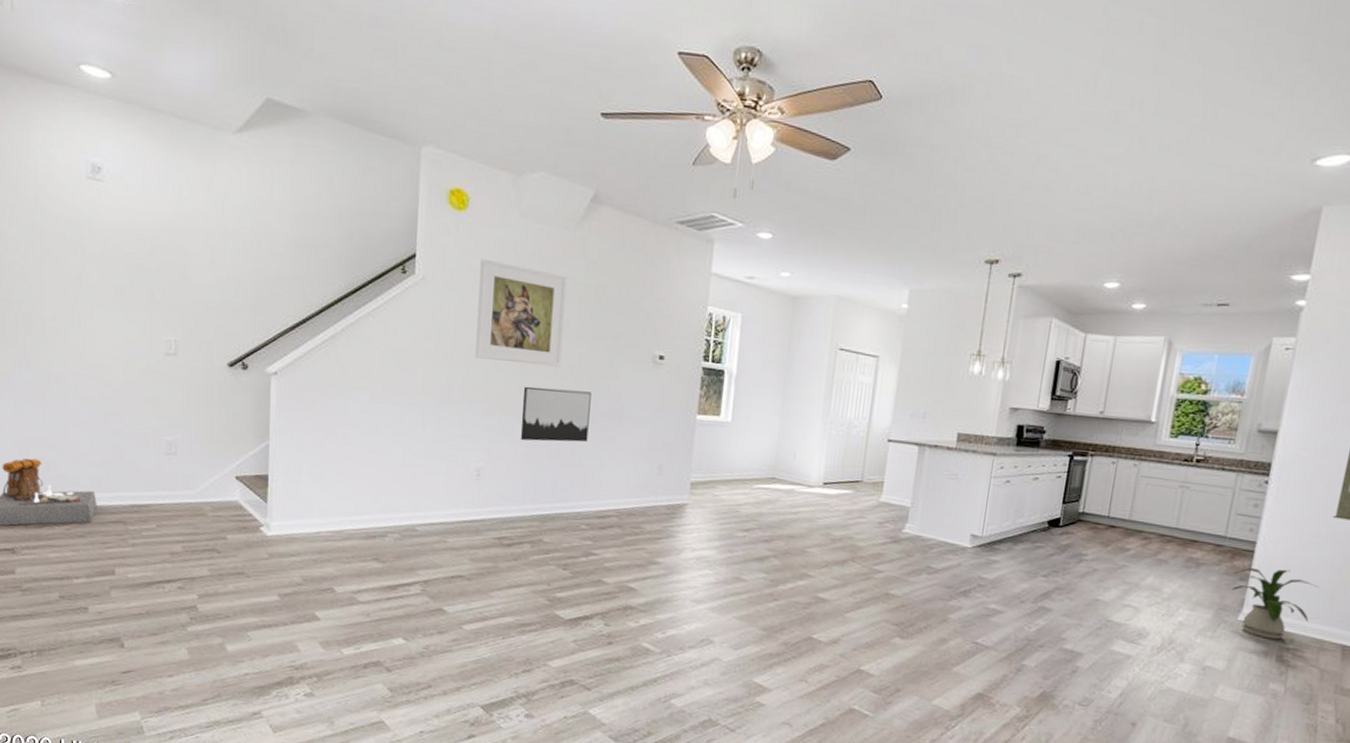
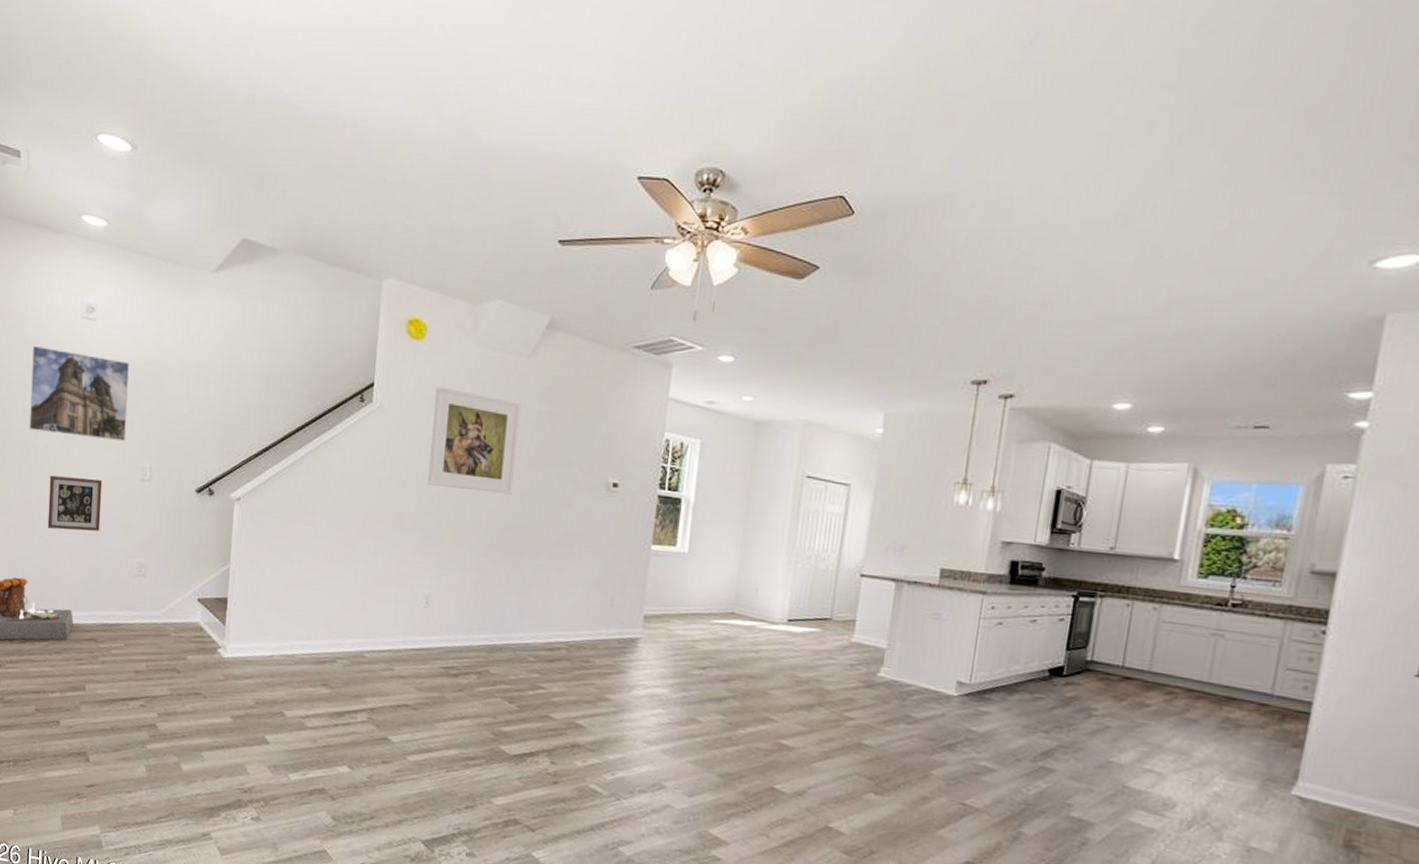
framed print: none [30,207,146,313] -> present [29,345,130,442]
picture frame: none [60,349,122,408] -> present [47,475,103,531]
wall art: present [520,386,591,442] -> none [469,513,543,571]
house plant: present [1231,567,1319,640] -> none [1281,732,1398,821]

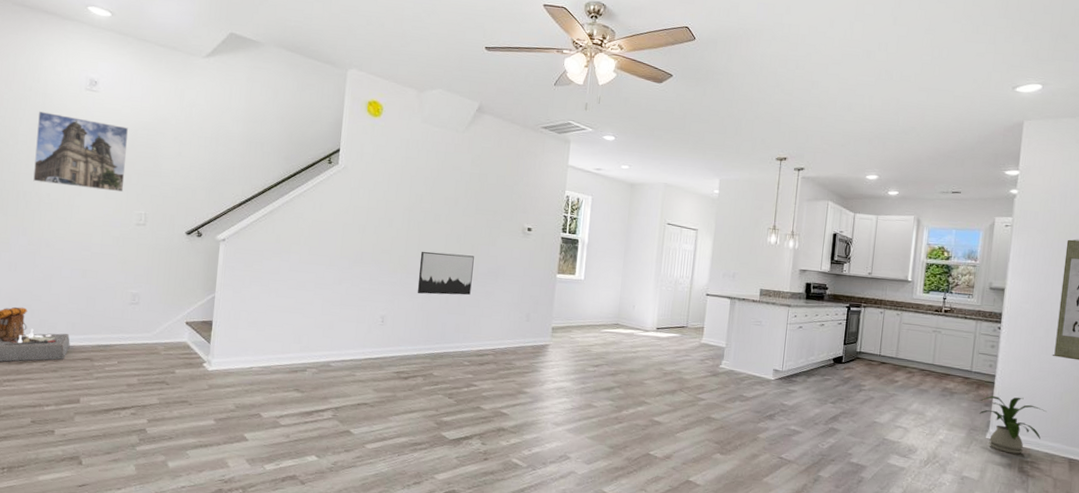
picture frame: present [47,475,103,531] -> none [48,220,101,267]
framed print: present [428,386,521,495] -> none [383,153,457,237]
wall art: none [469,513,543,571] -> present [417,251,474,295]
house plant: none [1281,732,1398,821] -> present [979,395,1047,454]

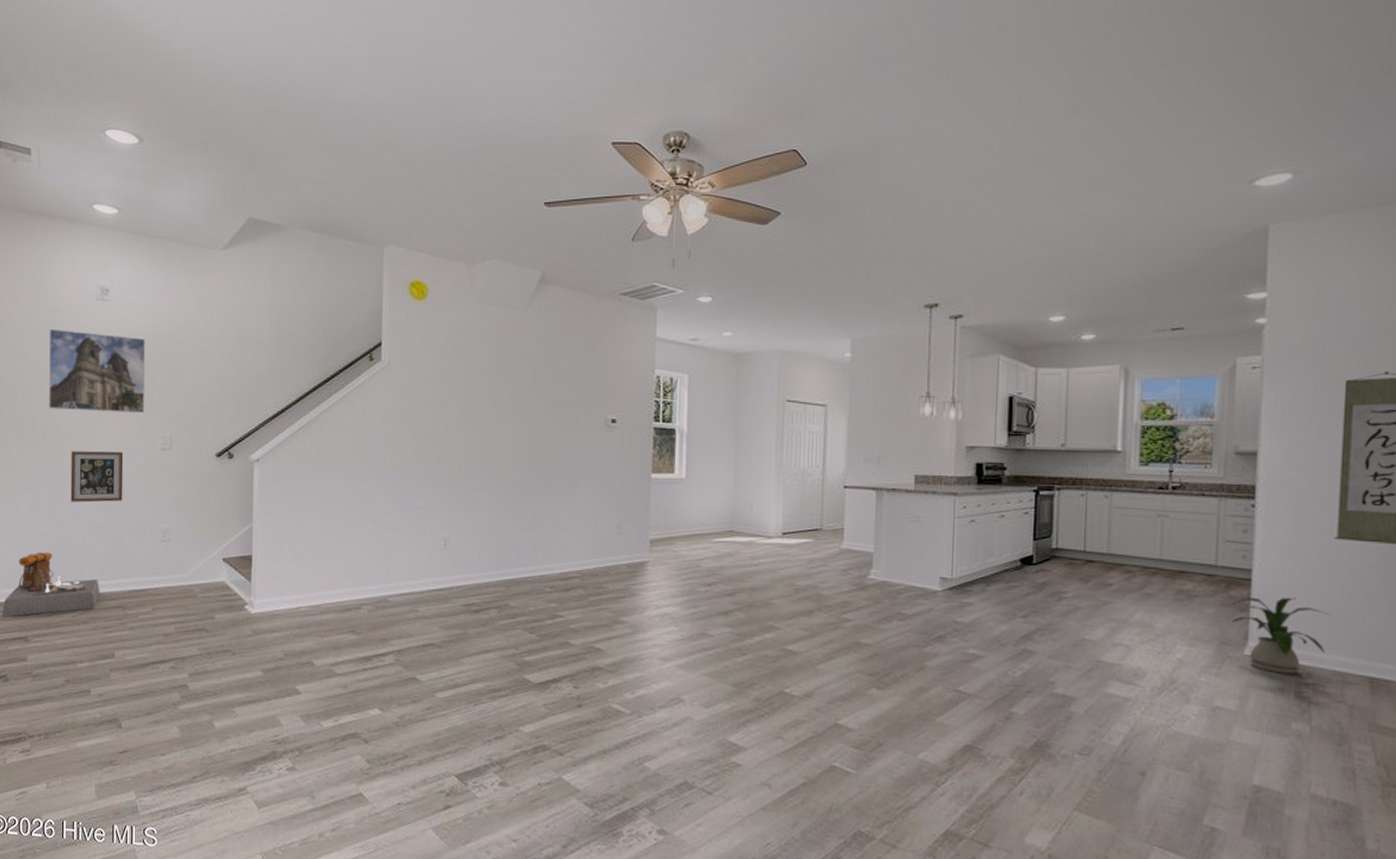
picture frame: none [48,220,101,267] -> present [70,451,124,503]
wall art: present [417,251,474,295] -> none [483,456,549,509]

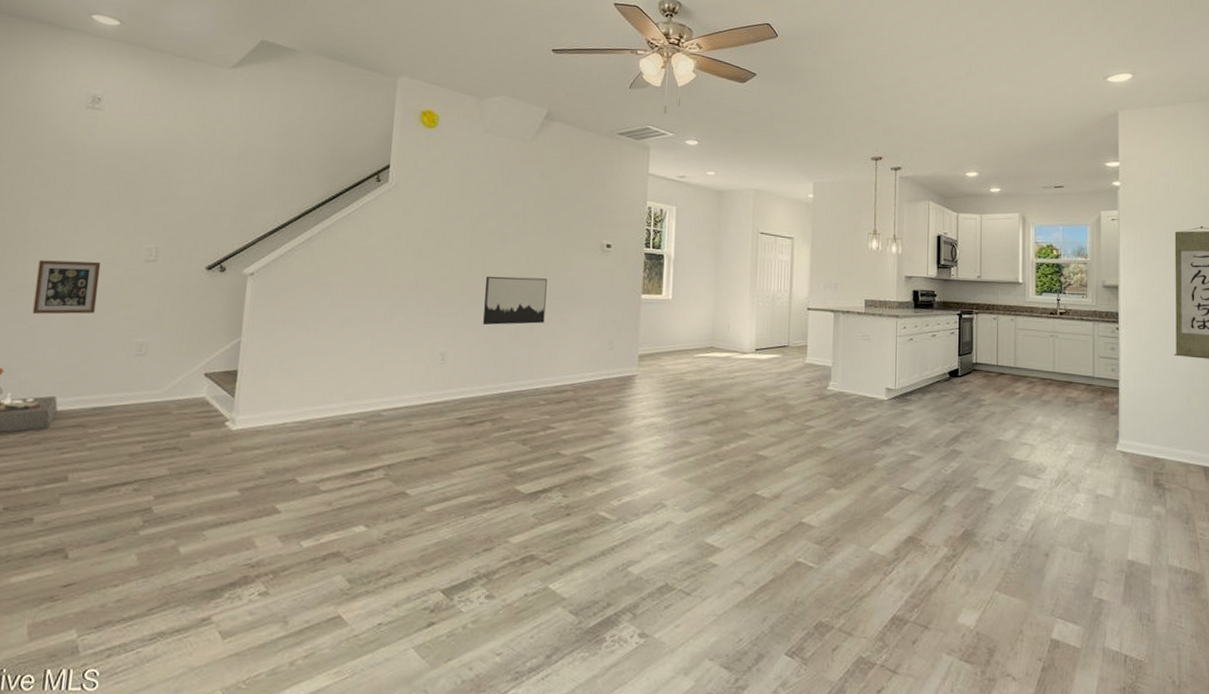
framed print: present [48,328,146,414] -> none [17,133,139,224]
wall art: none [483,456,549,509] -> present [482,276,547,325]
house plant: present [1231,597,1331,674] -> none [1105,402,1175,466]

